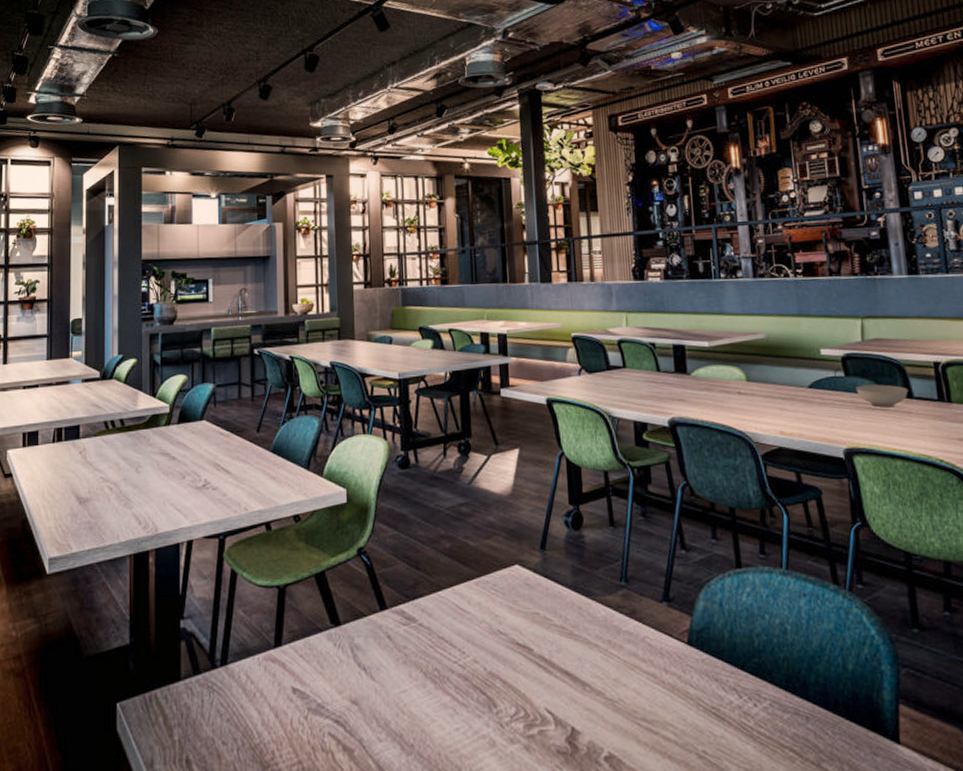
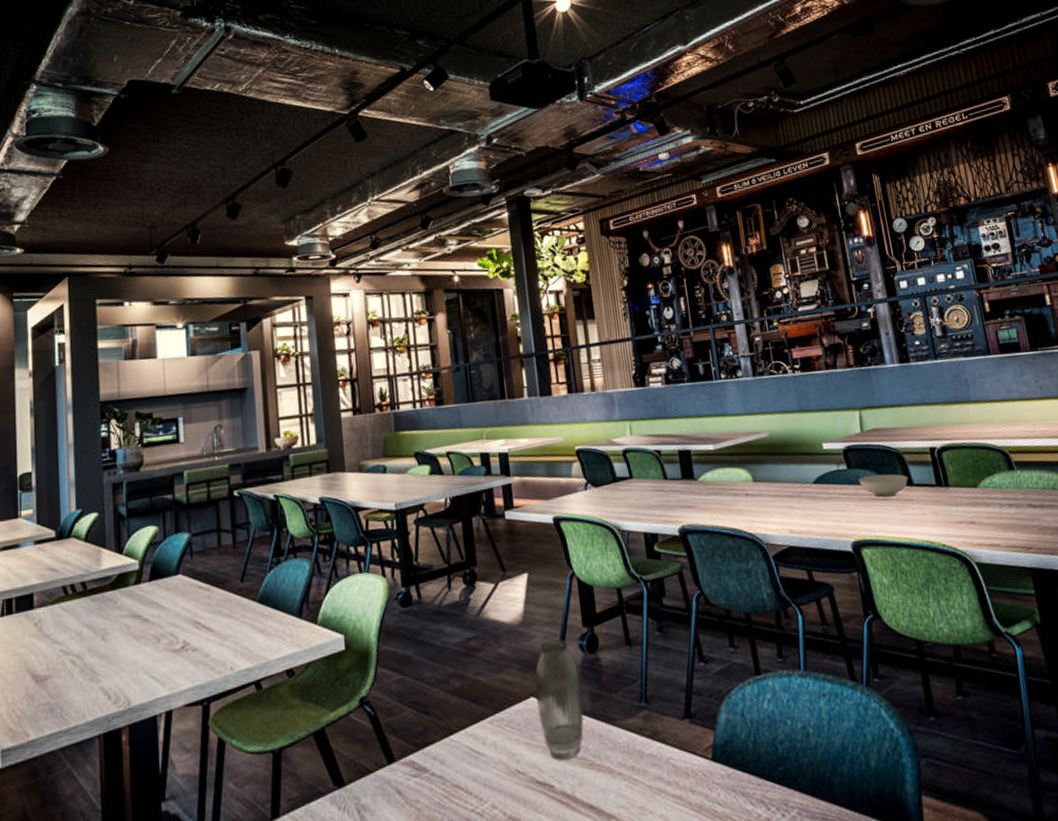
vase: none [520,513,565,626] -> present [535,639,584,760]

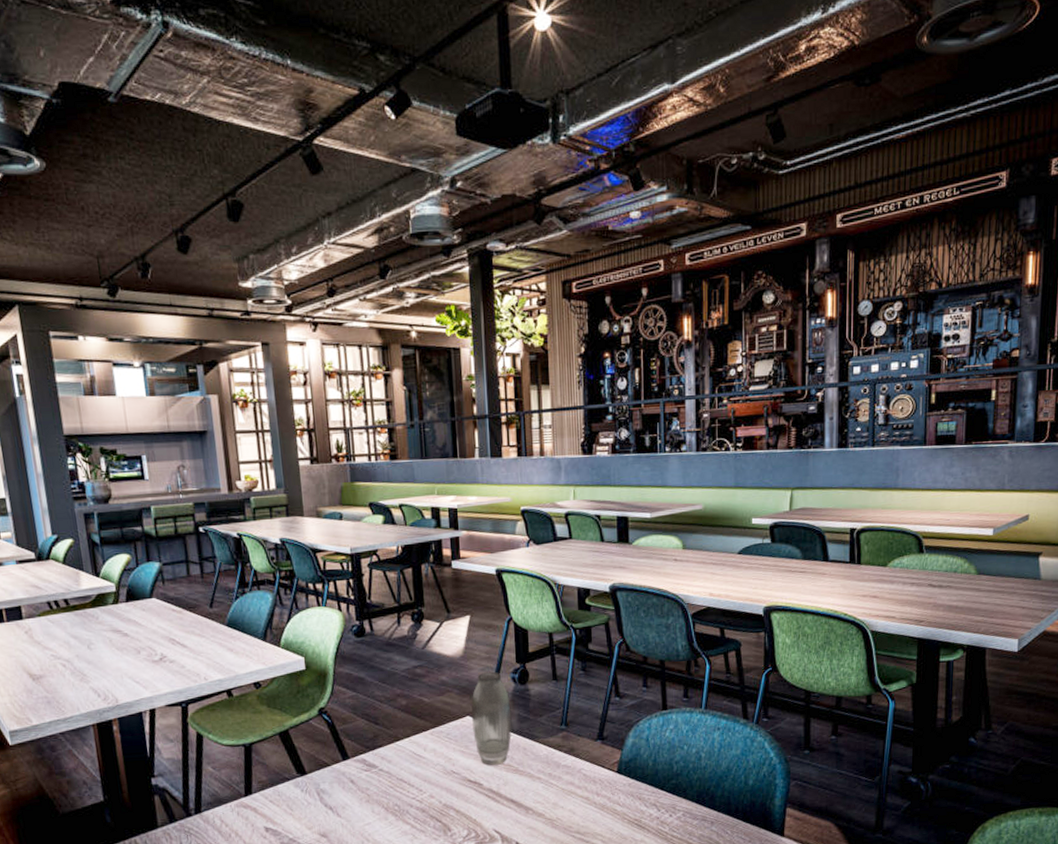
bowl: present [858,474,908,497] -> none [780,549,825,569]

